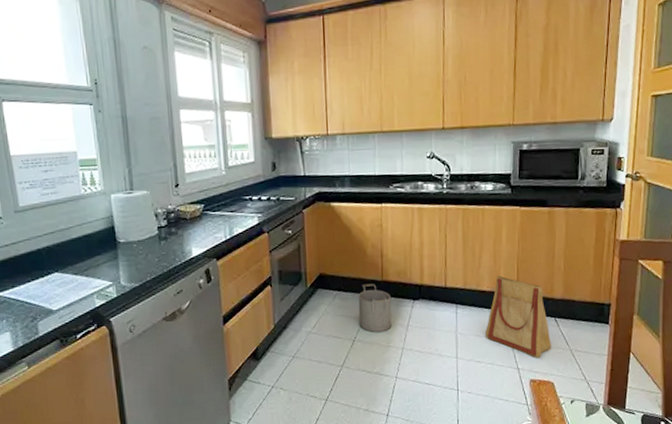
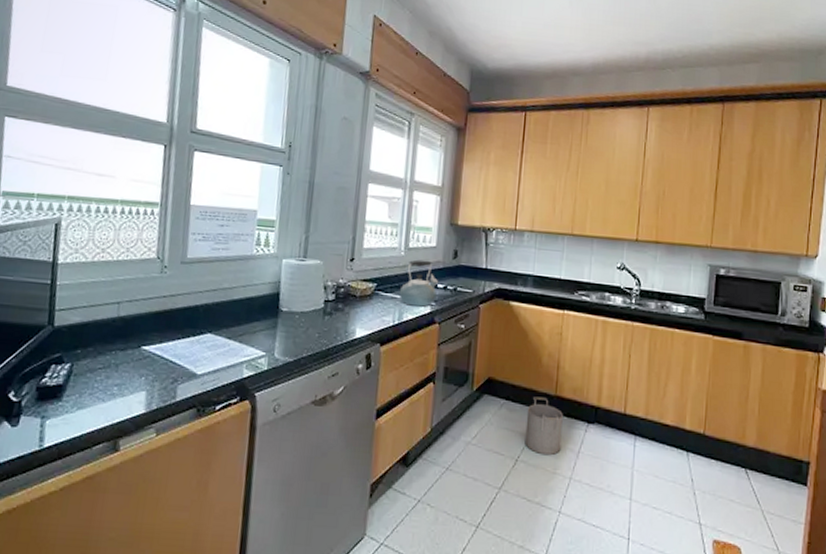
kettle: none [226,176,262,220] -> present [399,259,439,307]
shopping bag: present [486,275,551,358] -> none [665,409,740,515]

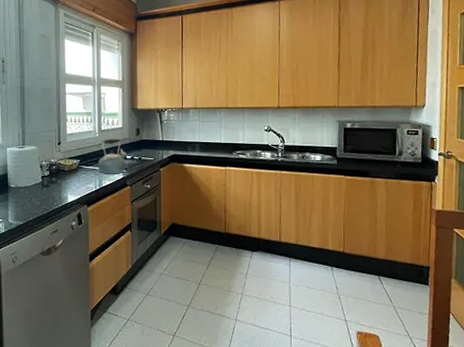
bucket: present [524,396,563,456] -> none [204,235,233,278]

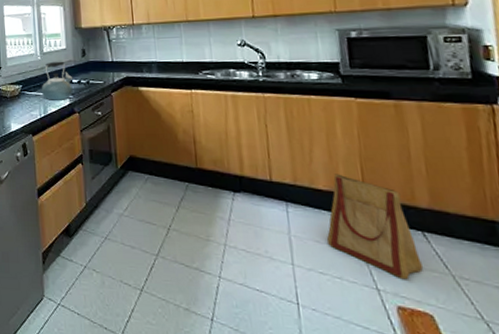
shopping bag: none [316,235,376,312] -> present [327,174,423,280]

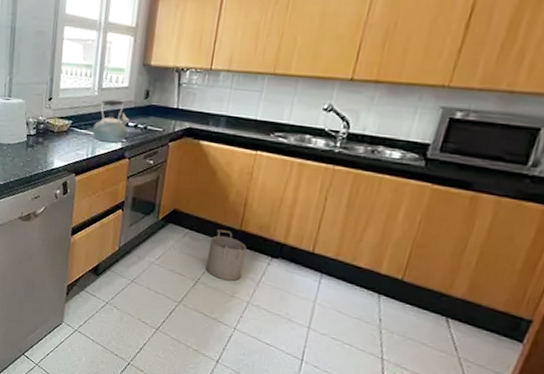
bucket: none [171,170,211,224] -> present [205,229,247,282]
shopping bag: present [327,174,423,280] -> none [349,254,440,355]

